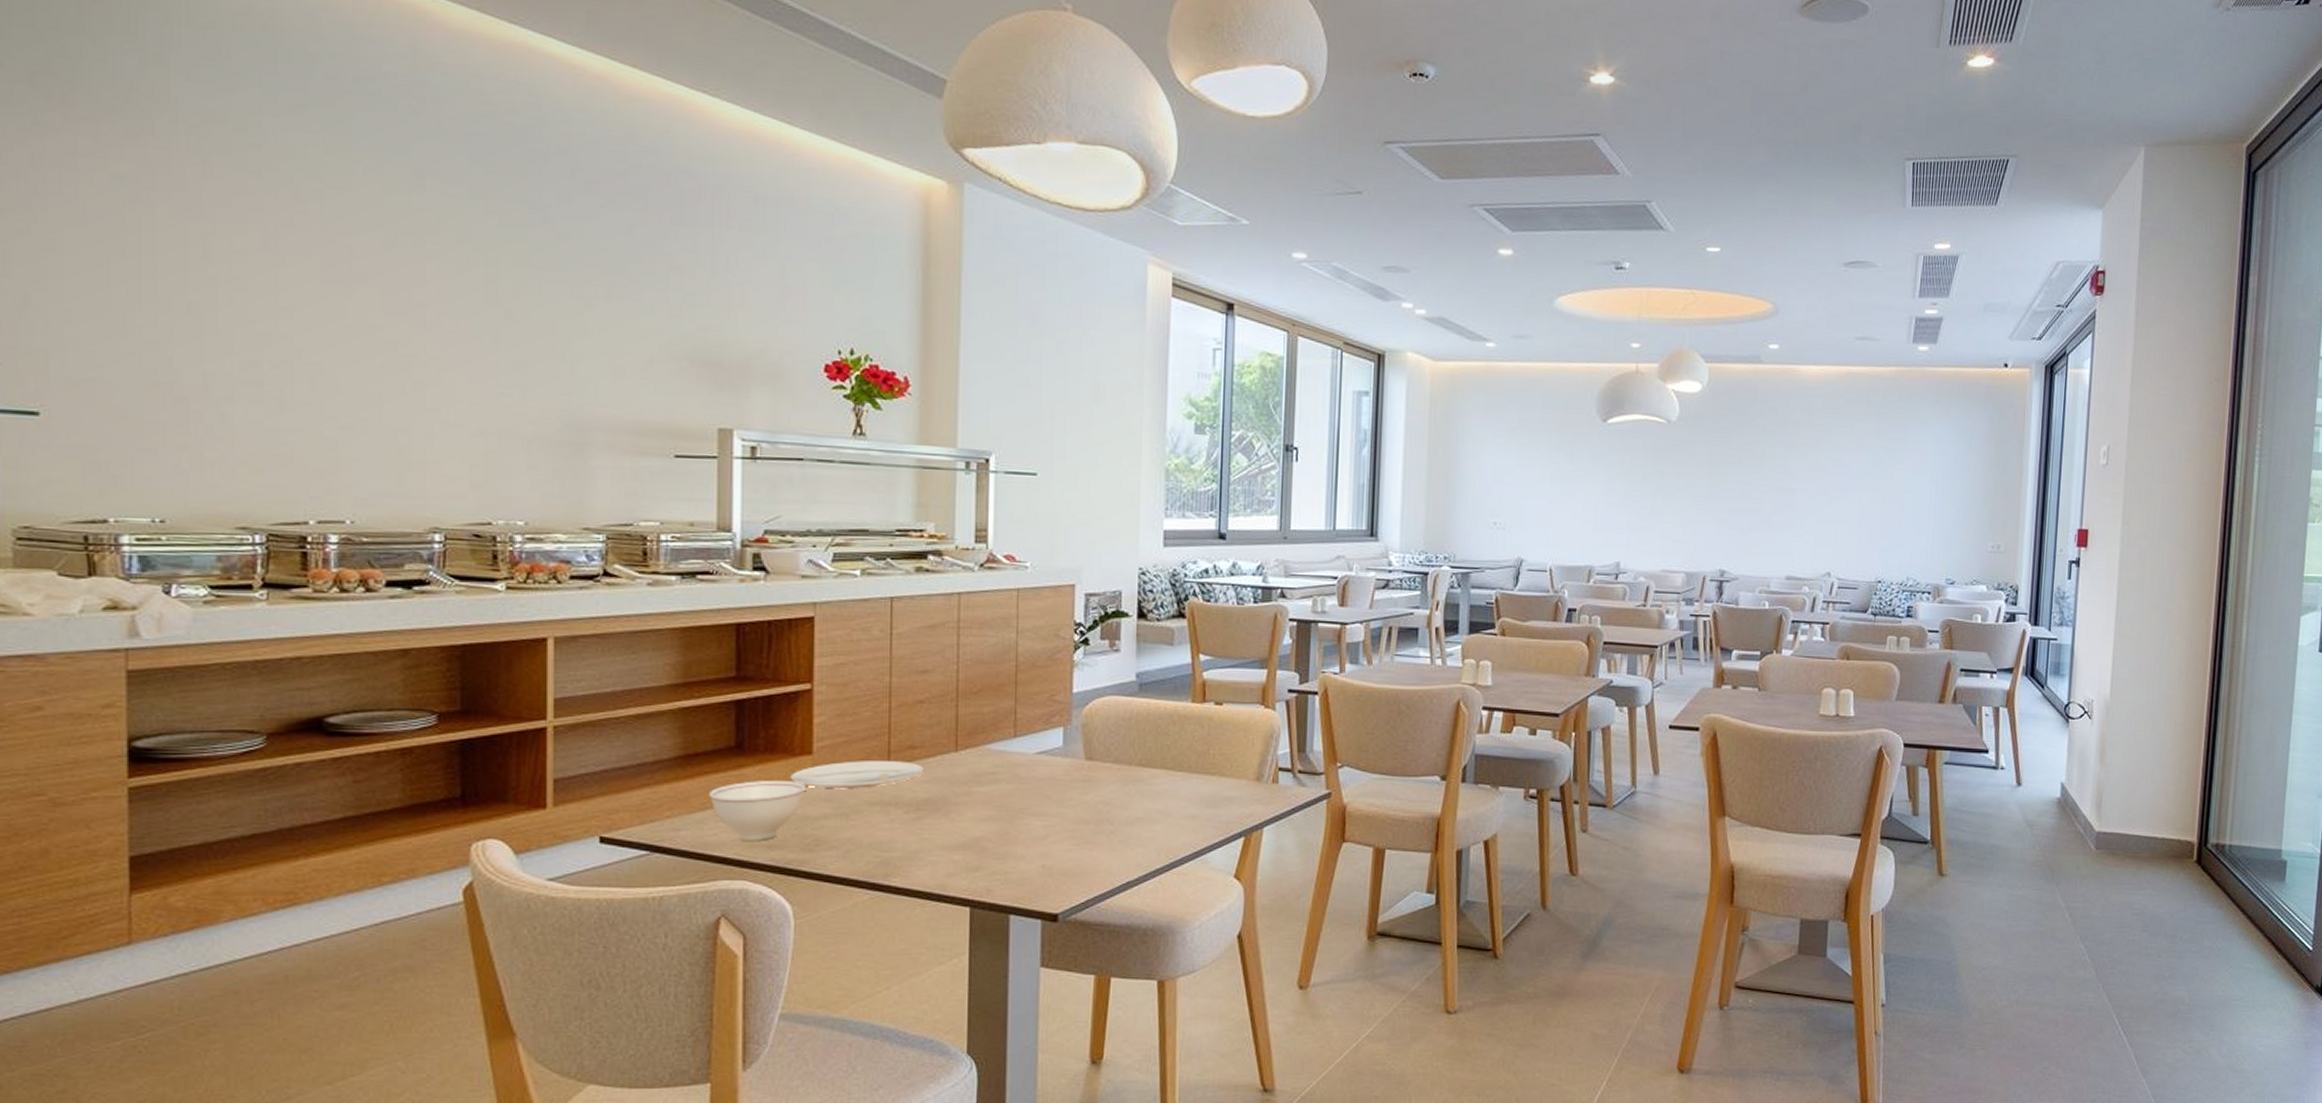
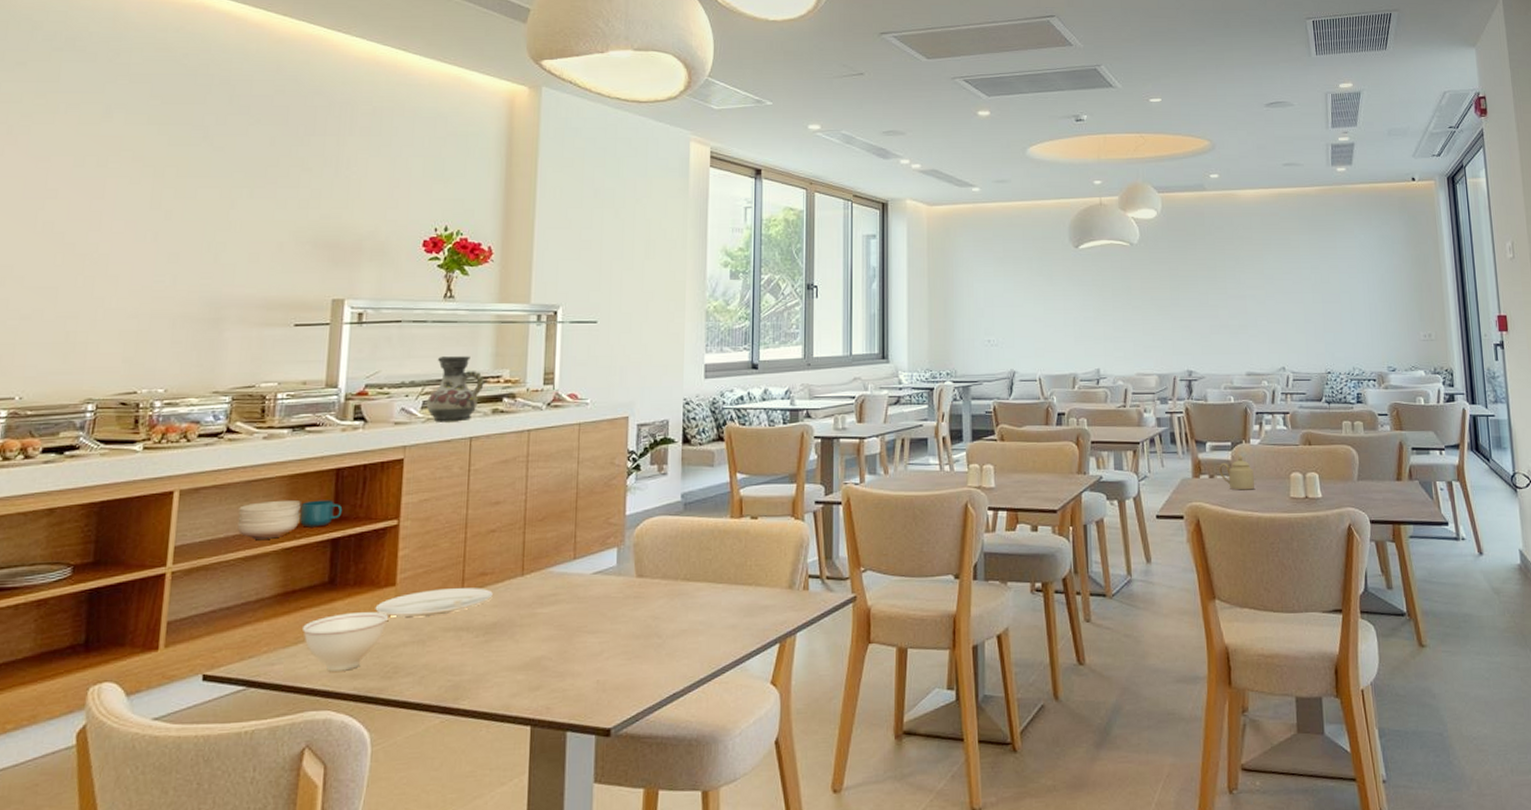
bowl: none [624,654,697,697] -> present [236,499,301,540]
cup: none [697,657,746,687] -> present [299,500,343,528]
jug: none [839,503,905,579] -> present [427,356,484,423]
sugar bowl: none [1744,666,1782,704] -> present [1219,455,1254,491]

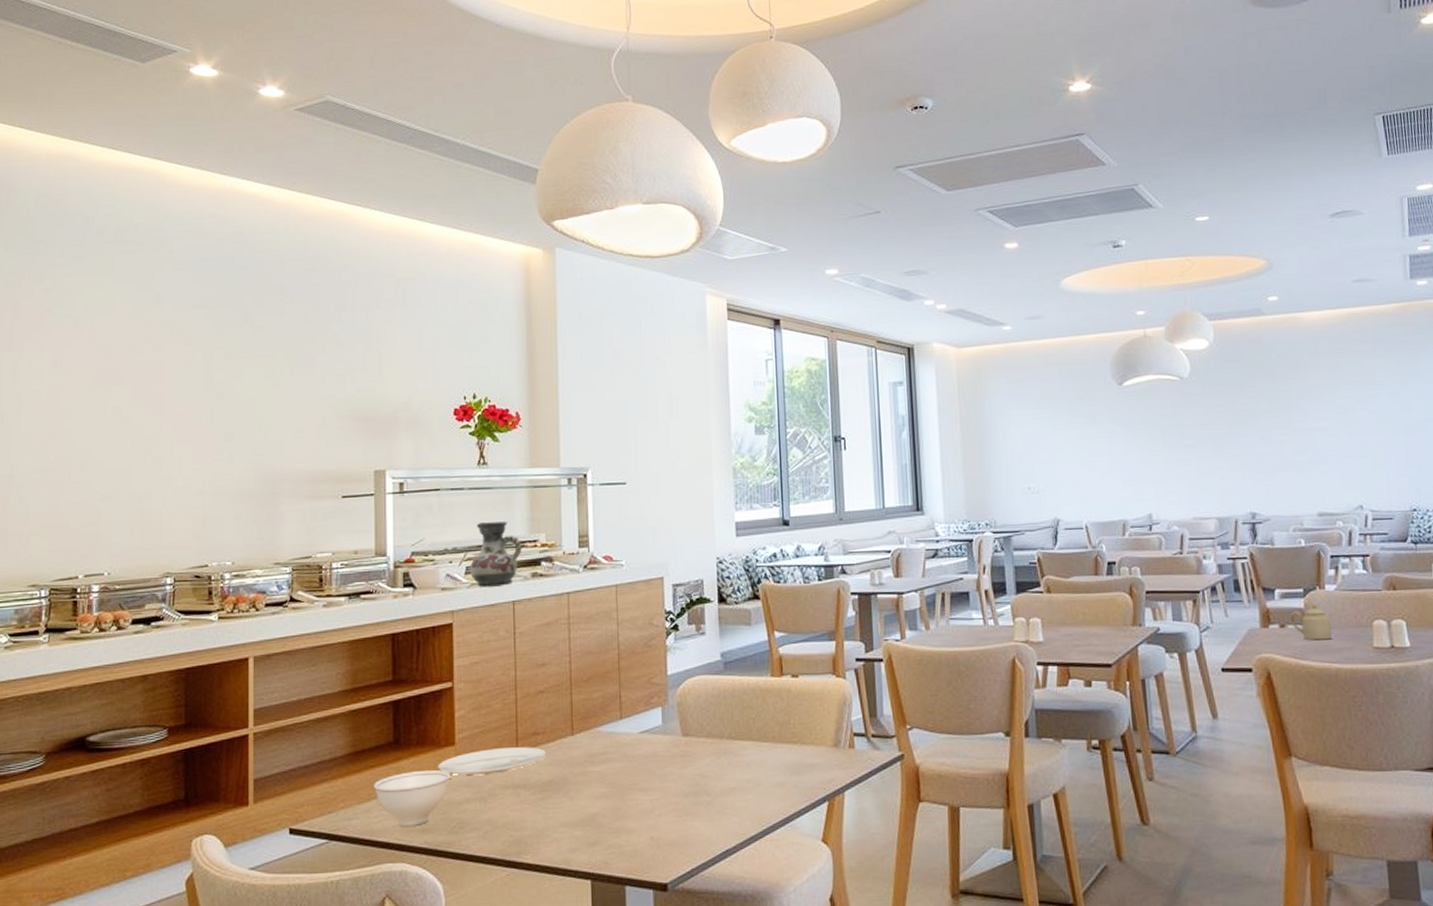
bowl: present [236,499,301,540] -> none [306,664,363,702]
cup: present [299,500,343,528] -> none [362,664,401,691]

